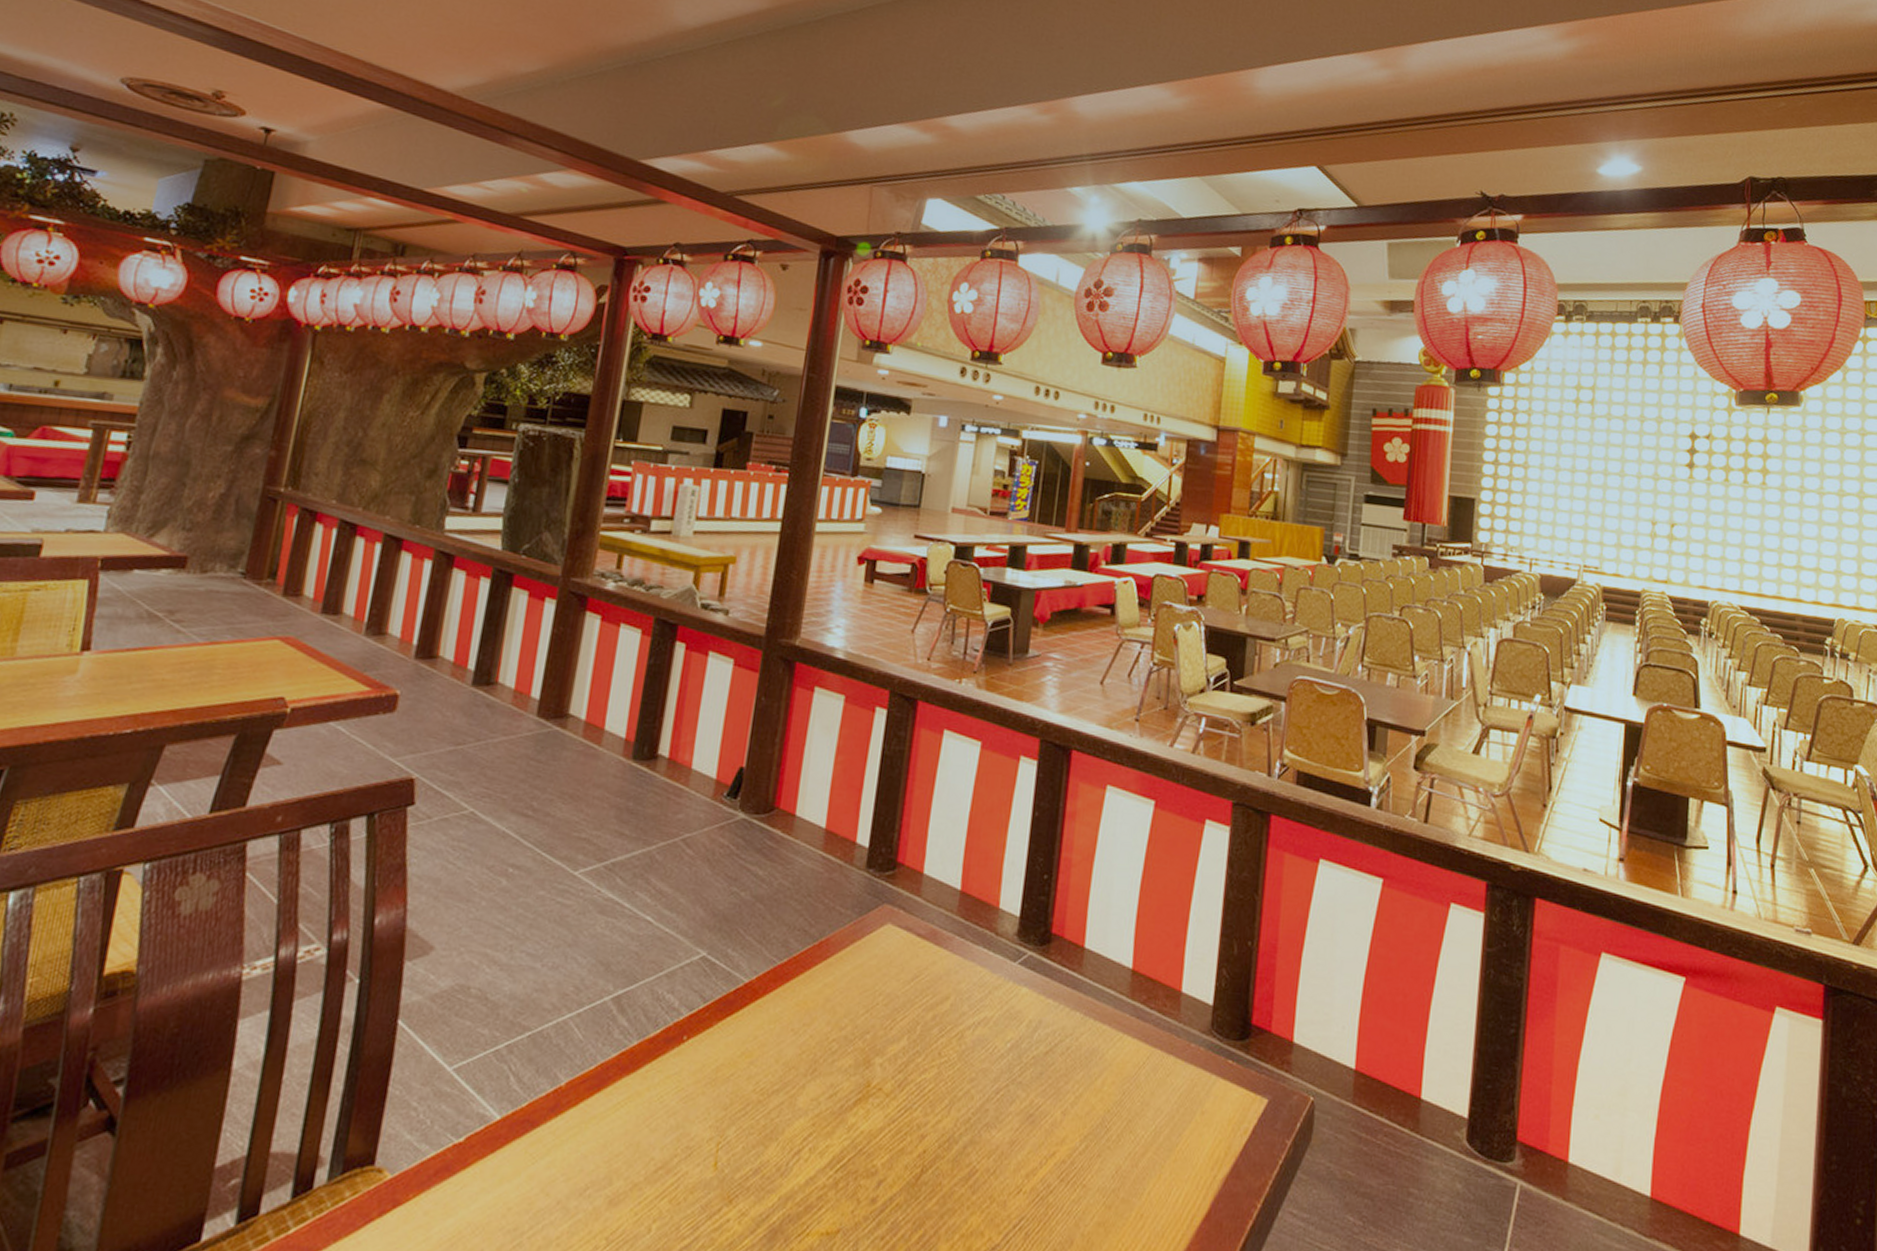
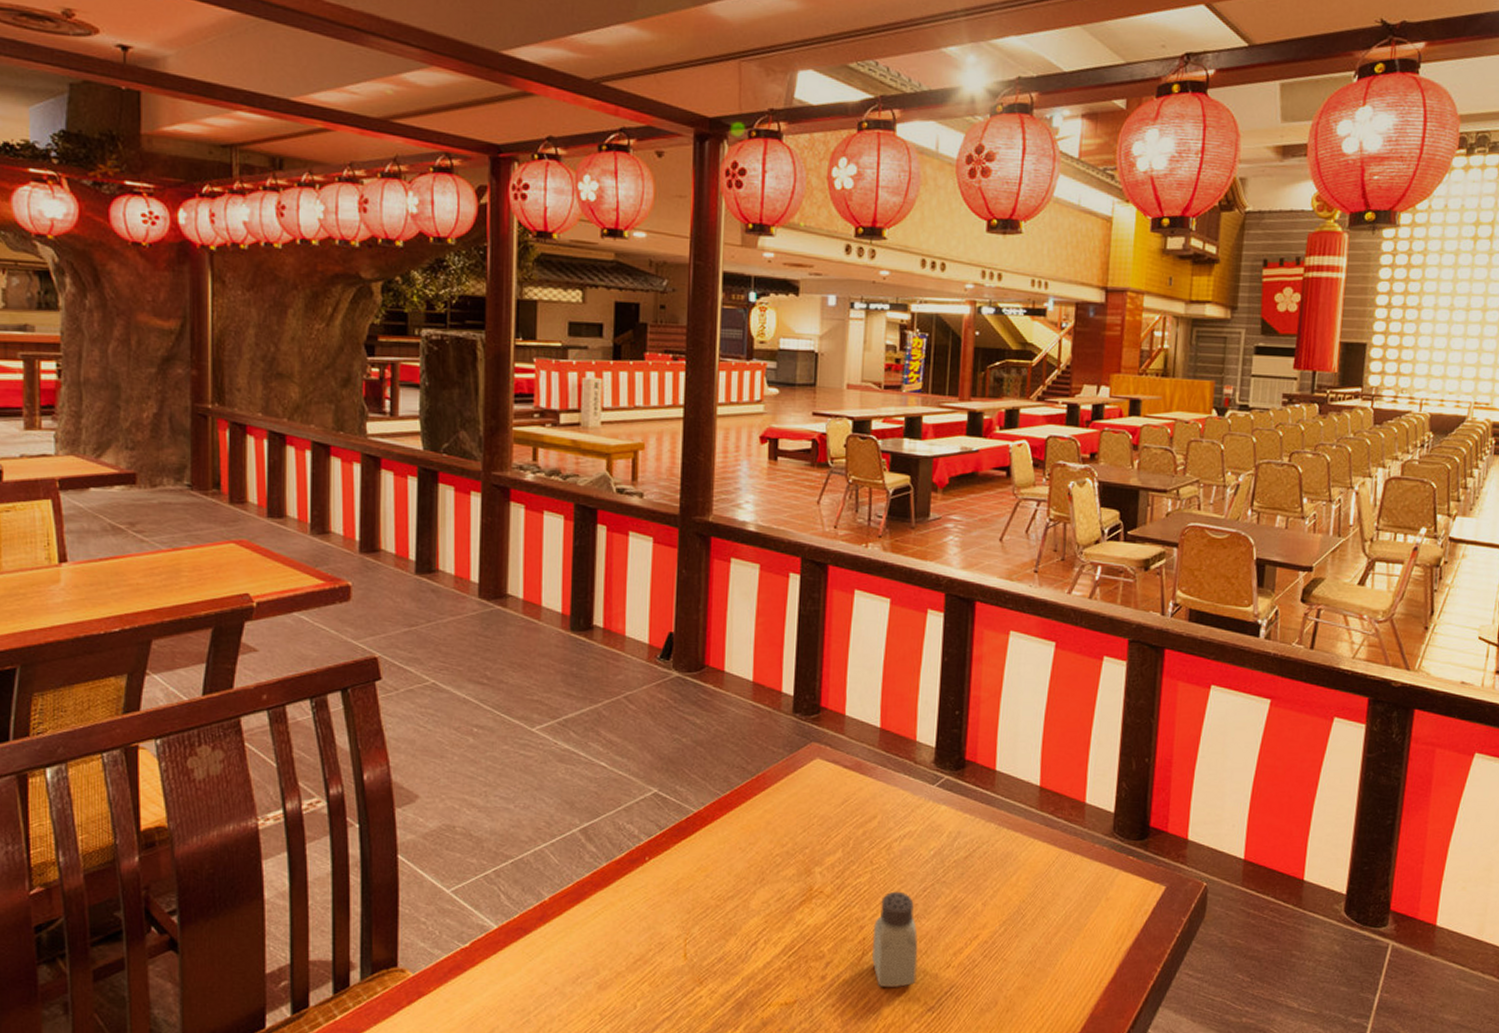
saltshaker: none [932,1092,986,1217] -> present [872,891,918,987]

